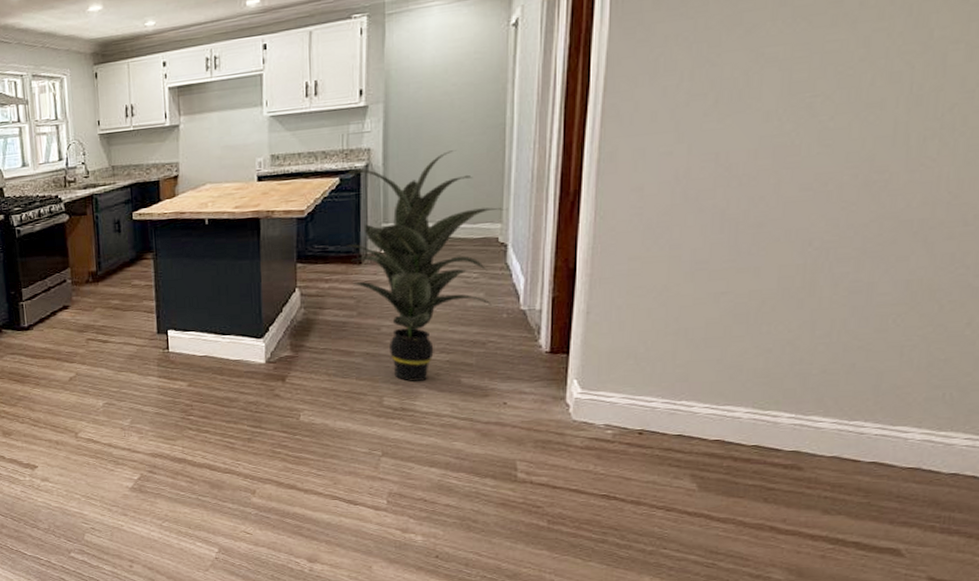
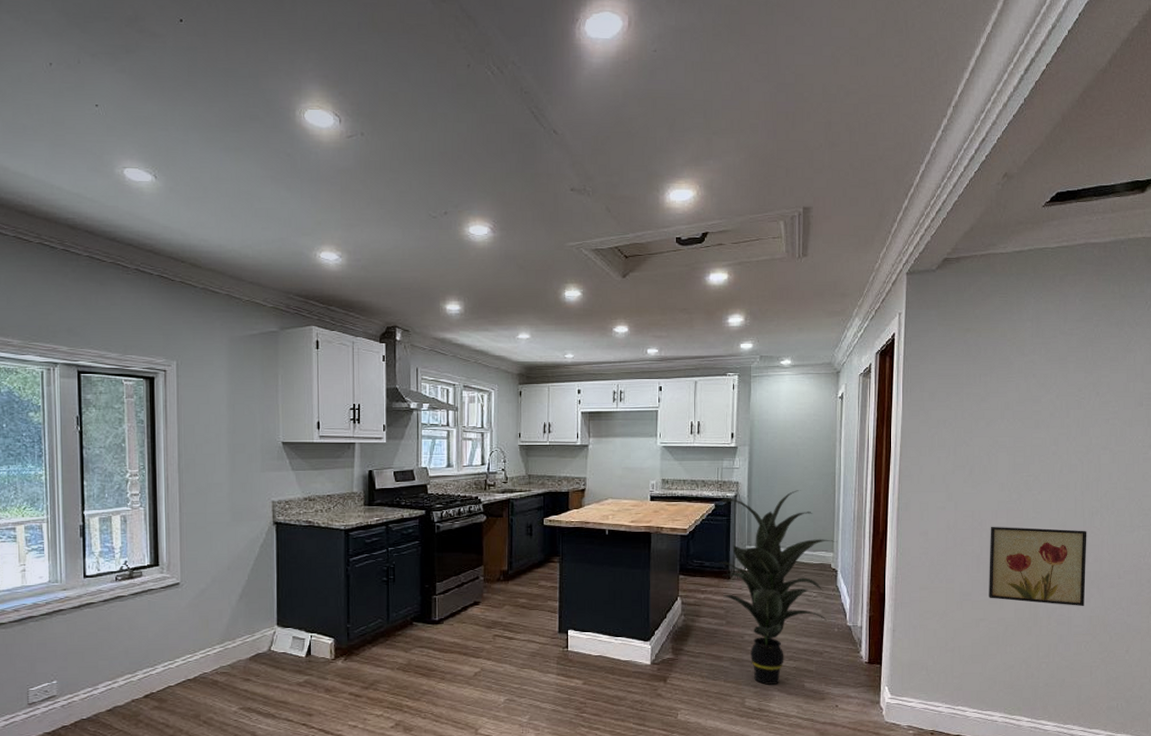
wall art: none [736,163,913,268] -> present [989,526,1087,607]

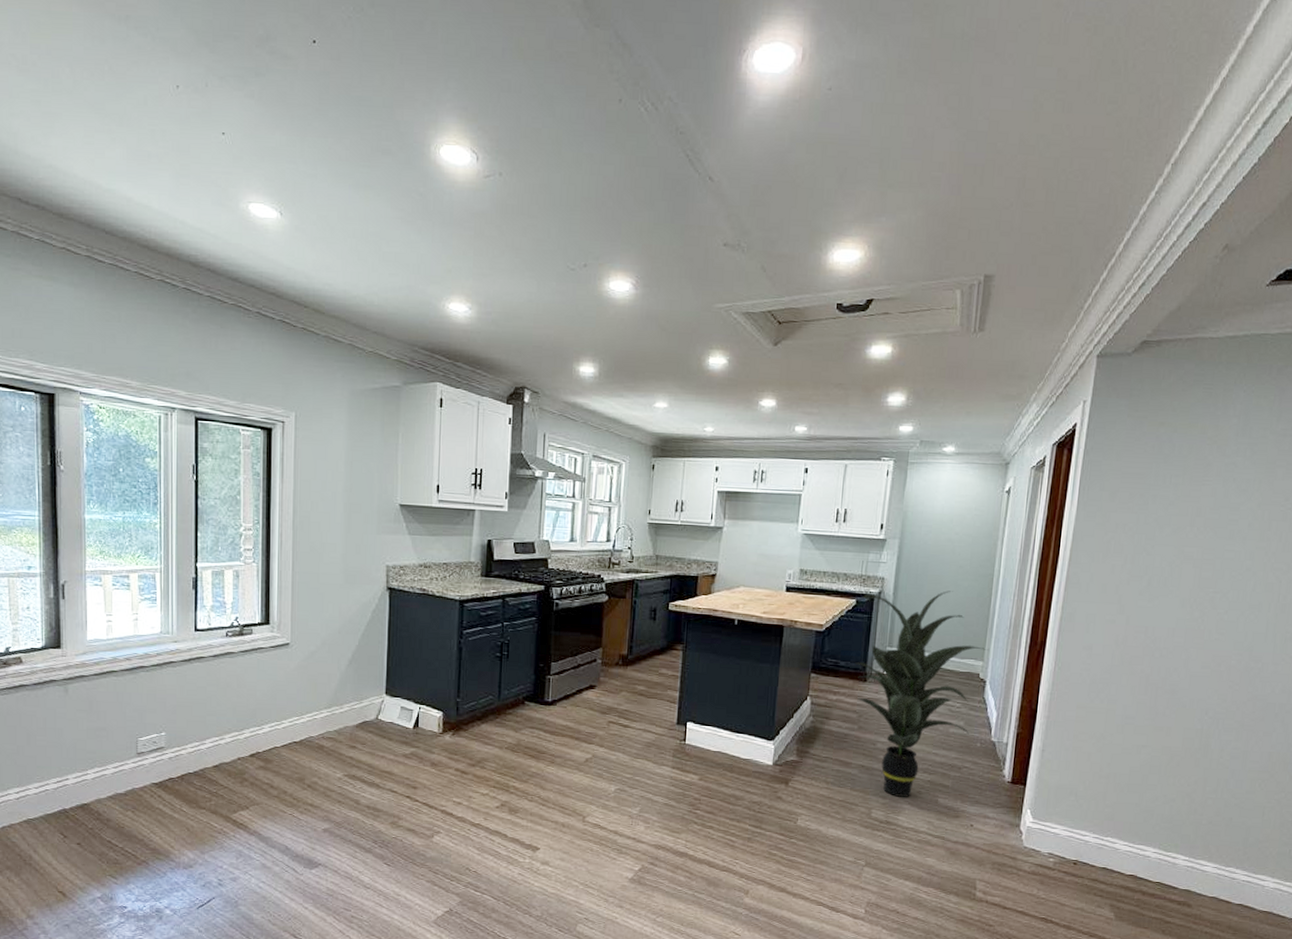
wall art: present [989,526,1087,607] -> none [1154,645,1277,741]

